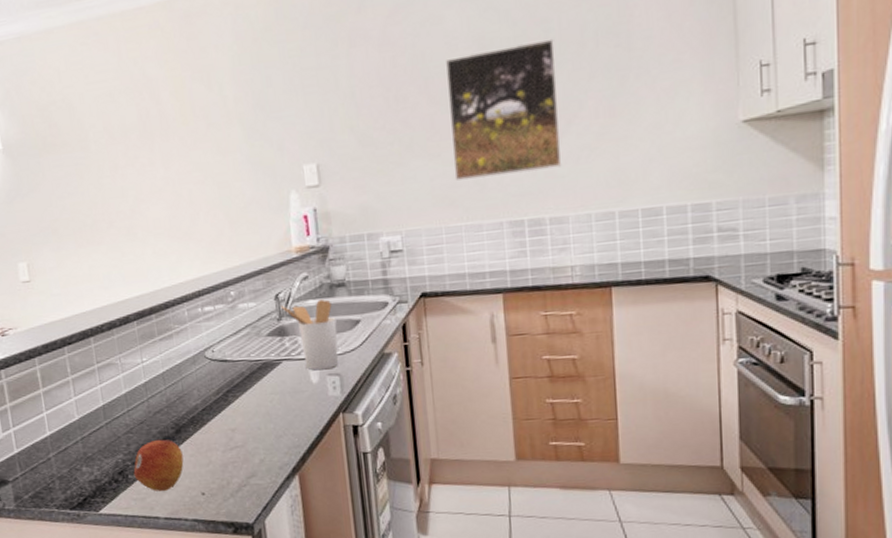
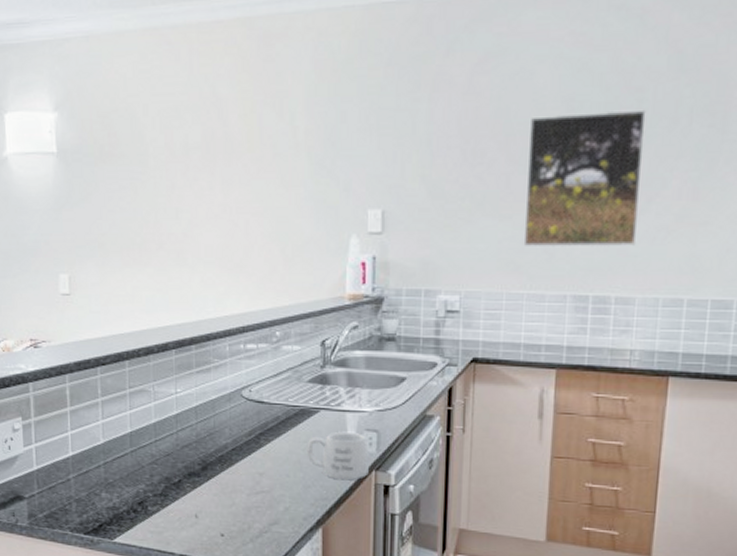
fruit: present [133,439,184,491] -> none [153,474,206,527]
mug: none [273,378,336,426] -> present [306,431,369,481]
utensil holder: present [280,298,339,371] -> none [325,350,381,425]

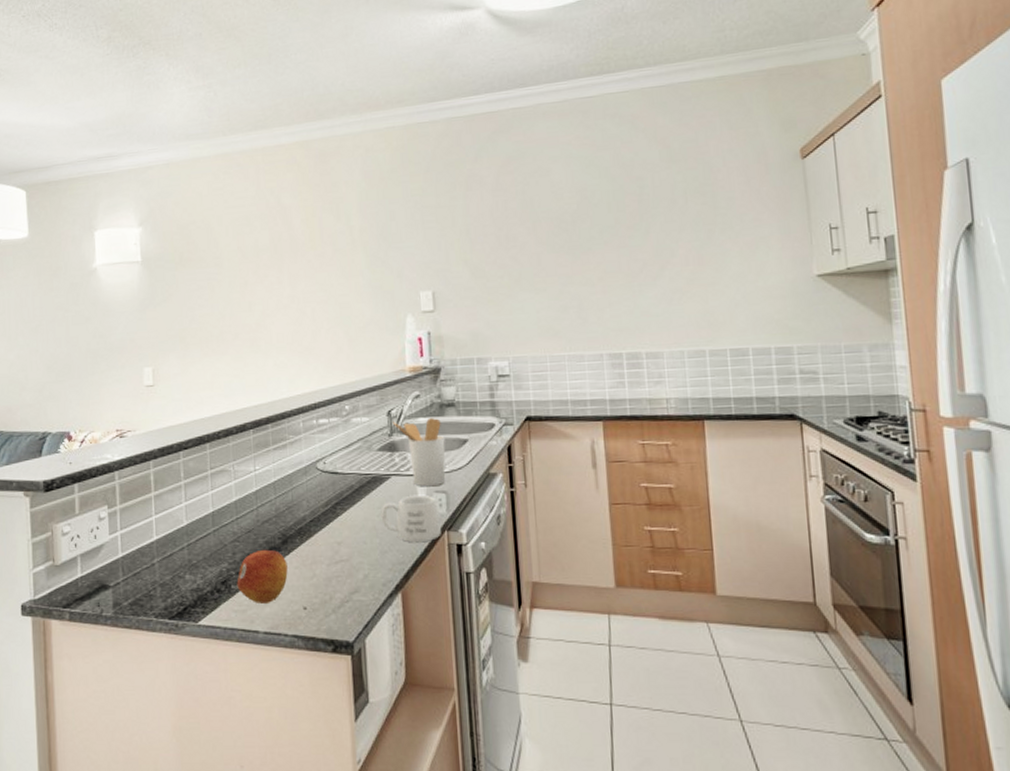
fruit: none [153,474,206,527] -> present [236,549,288,603]
utensil holder: none [325,350,381,425] -> present [392,417,446,487]
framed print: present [523,109,646,247] -> none [551,194,657,314]

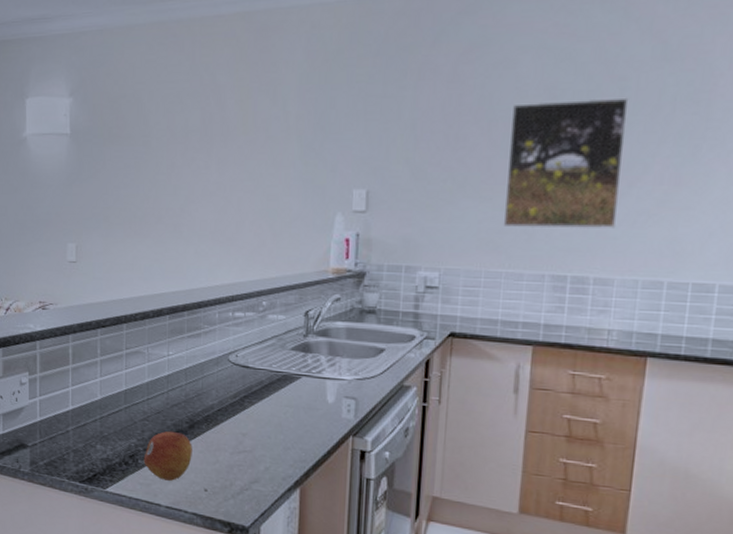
mug: present [381,495,441,543] -> none [287,398,347,445]
utensil holder: present [392,417,446,487] -> none [308,322,361,392]
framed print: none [551,194,657,314] -> present [503,97,629,229]

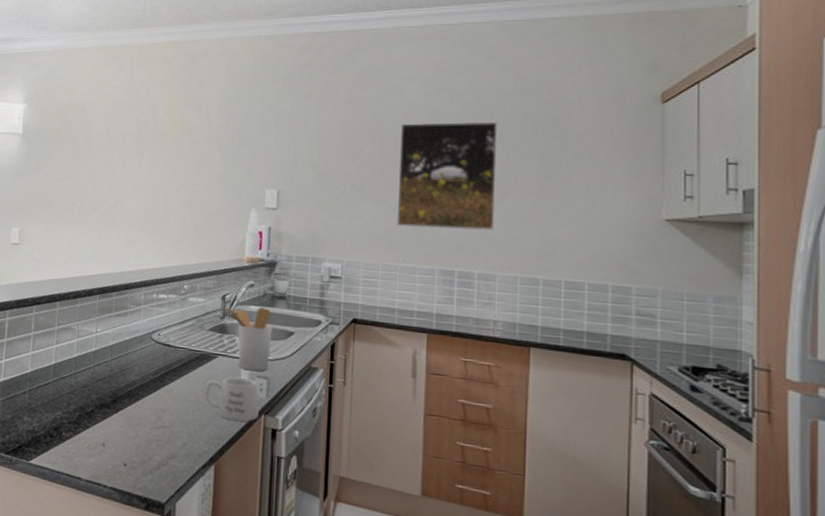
fruit: present [143,431,192,481] -> none [67,404,114,455]
mug: none [287,398,347,445] -> present [204,377,260,422]
utensil holder: none [308,322,361,392] -> present [225,306,273,372]

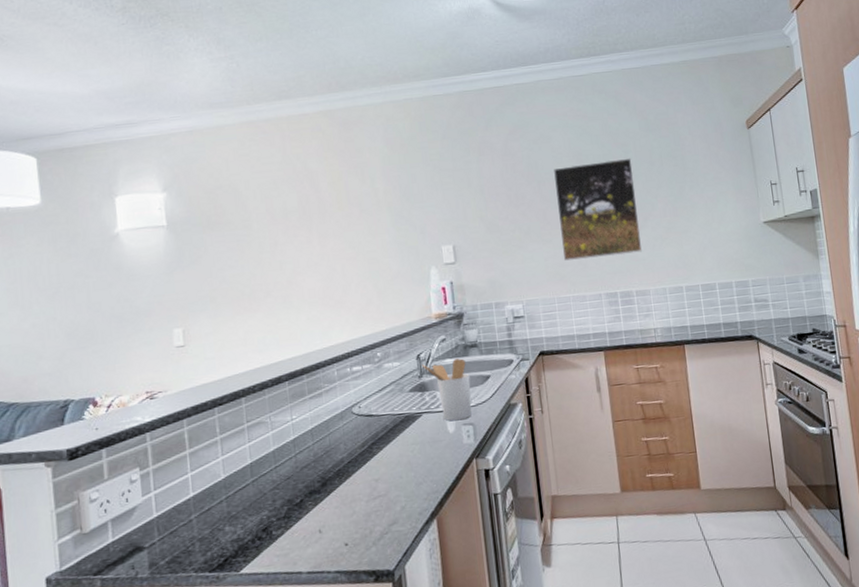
mug: present [204,377,260,422] -> none [414,428,470,473]

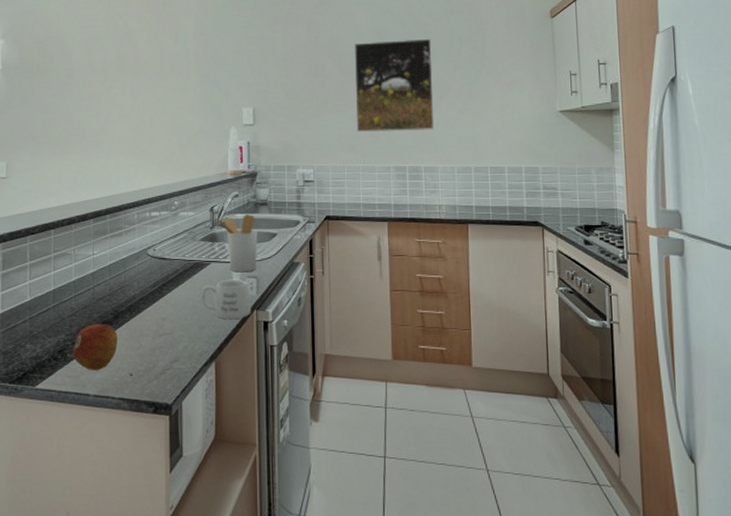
fruit: none [278,493,329,546] -> present [72,323,118,370]
mug: none [414,428,470,473] -> present [201,279,251,320]

